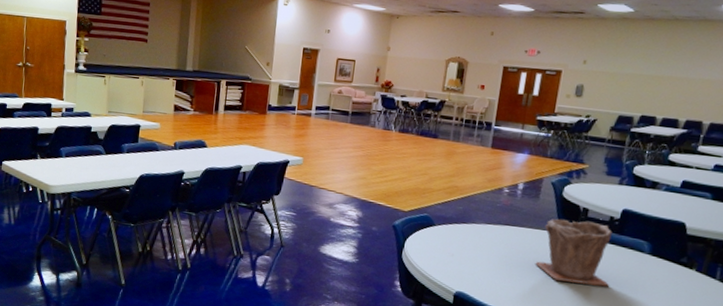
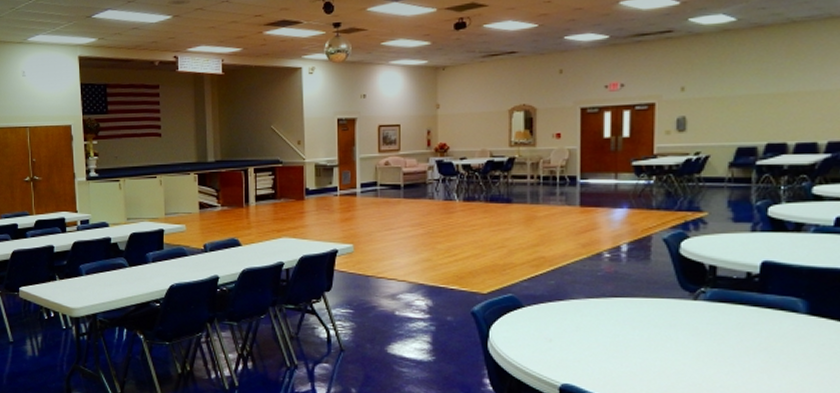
plant pot: present [535,218,612,287] -> none [657,281,760,361]

